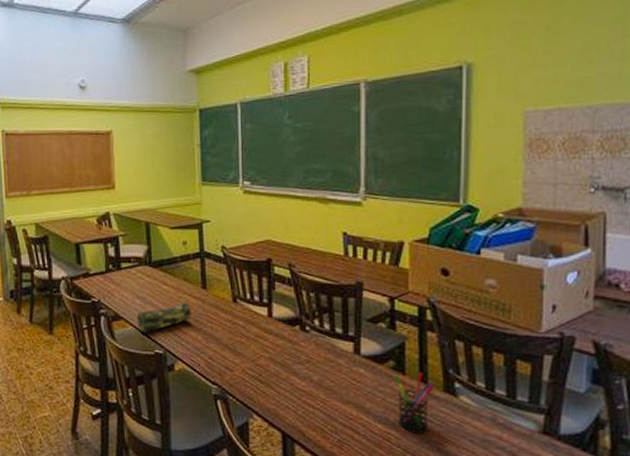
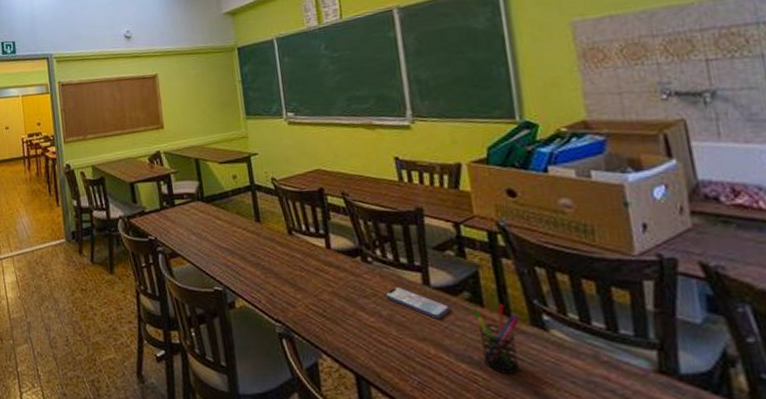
pencil case: present [136,301,191,333] -> none [193,235,248,269]
smartphone: none [318,354,375,384] -> present [385,286,450,319]

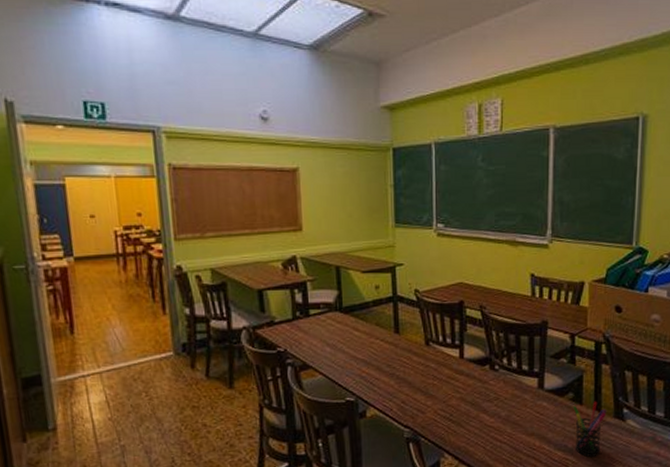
smartphone: present [385,286,450,319] -> none [506,390,556,417]

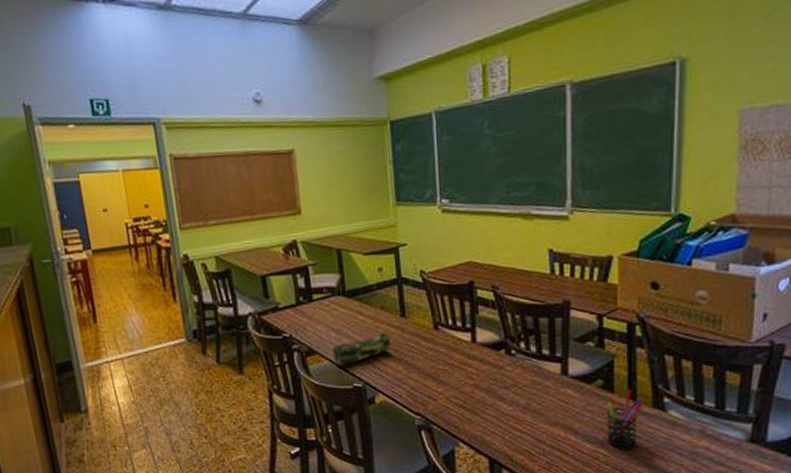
pencil case: none [326,346,384,381] -> present [332,330,391,366]

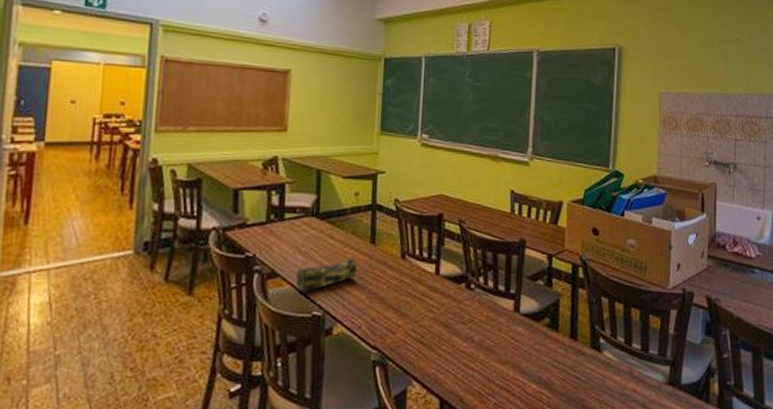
pen holder: present [603,389,644,451] -> none [549,328,583,392]

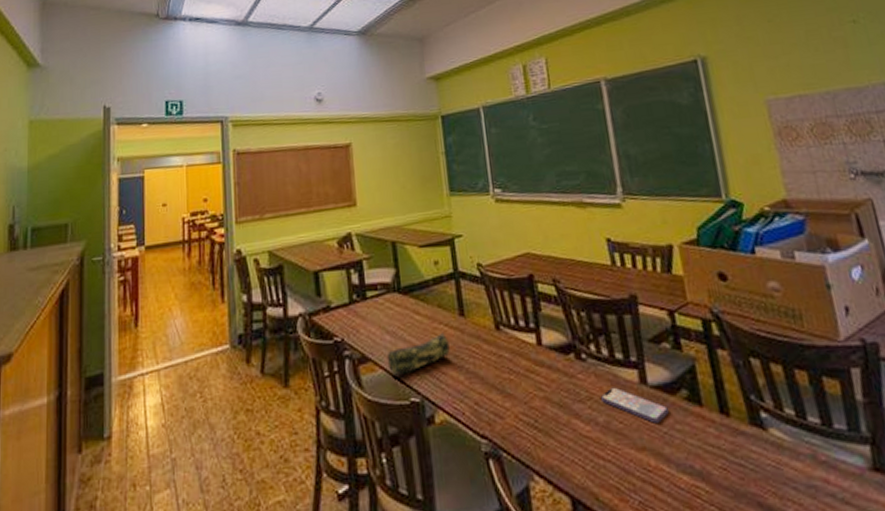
smartphone: none [480,313,532,343] -> present [601,387,669,423]

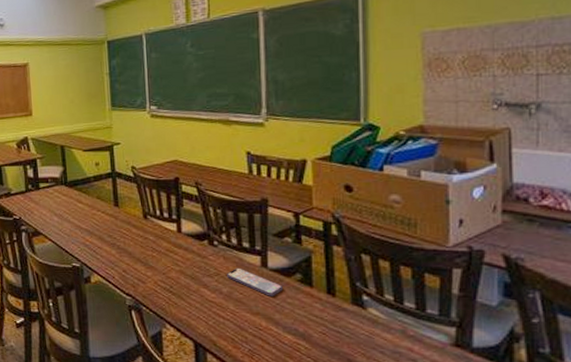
pencil case: present [386,332,450,376] -> none [54,217,105,247]

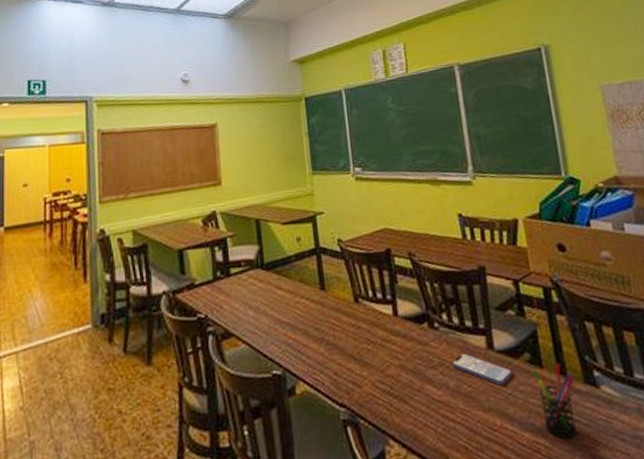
pen holder: none [302,284,343,345] -> present [532,362,578,440]

